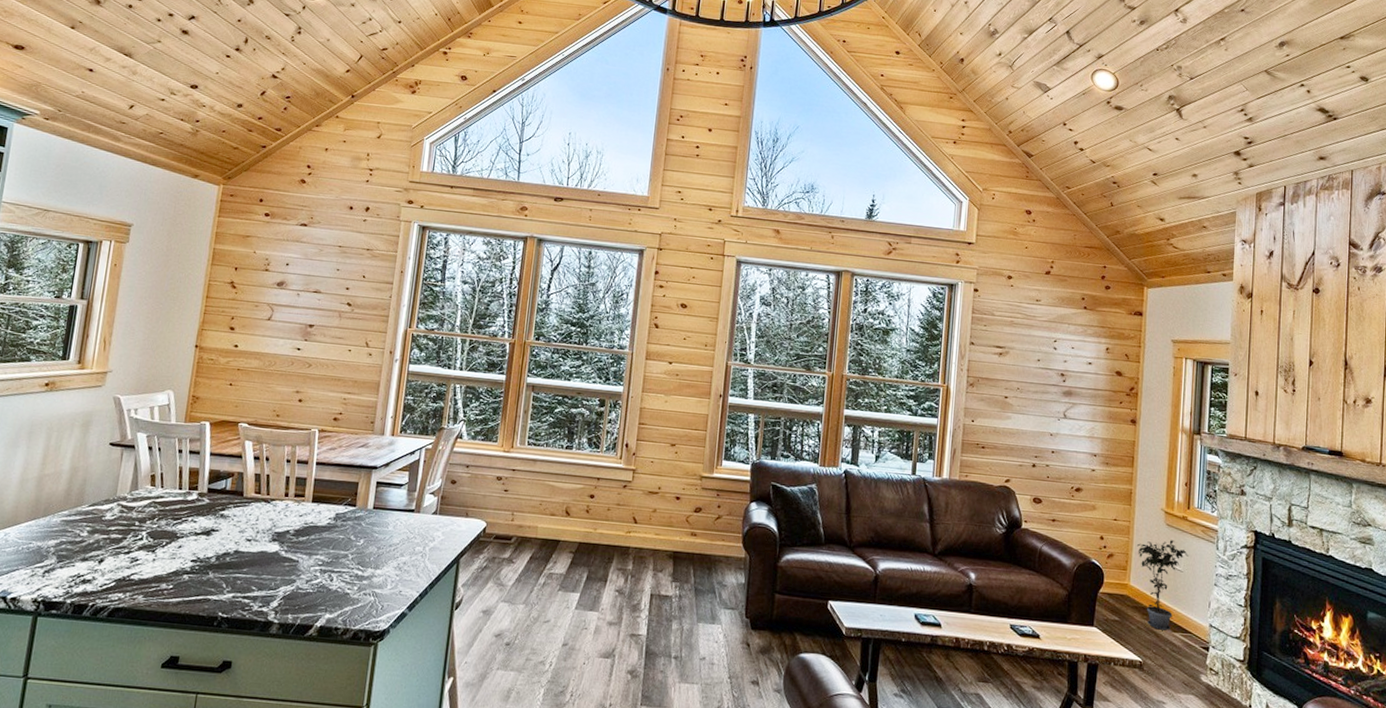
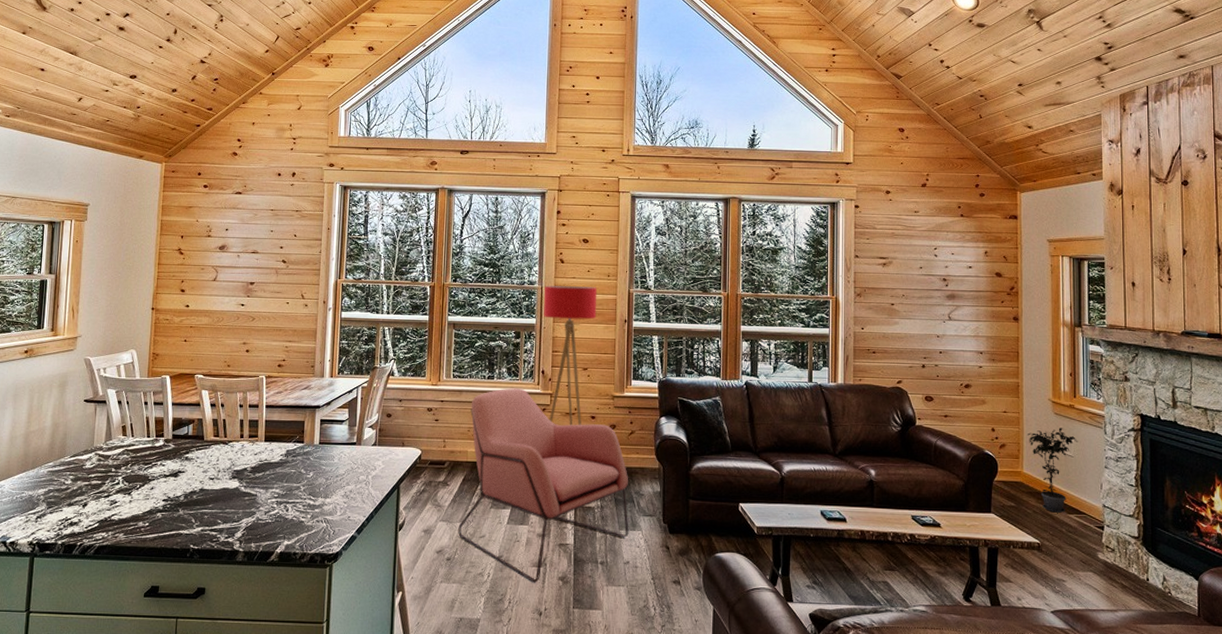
armchair: none [520,460,712,675] -> present [458,388,629,583]
floor lamp: none [630,351,693,507] -> present [544,285,598,426]

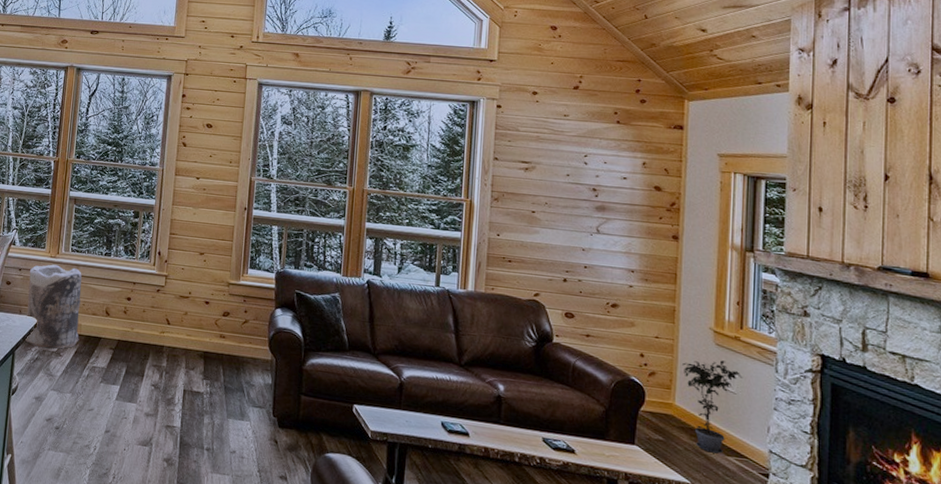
bag: none [408,392,466,479] -> present [23,264,82,349]
armchair: present [458,388,629,583] -> none [67,266,240,461]
floor lamp: present [544,285,598,426] -> none [163,168,219,310]

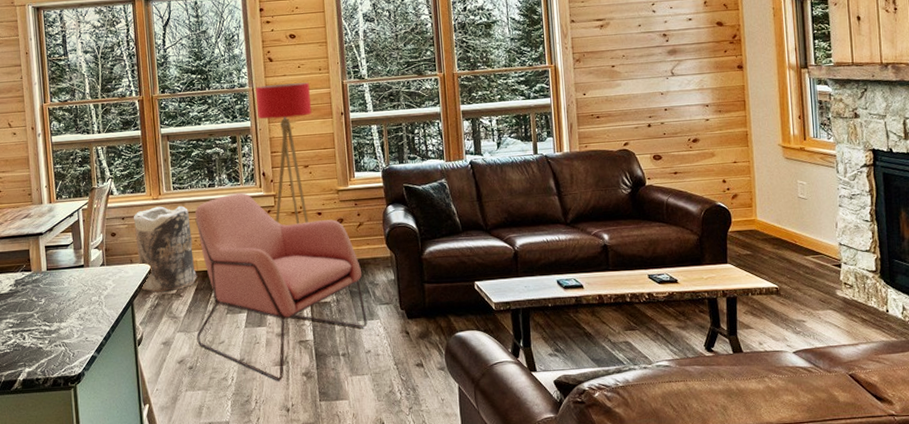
armchair: none [67,266,240,461] -> present [194,193,368,381]
floor lamp: none [163,168,219,310] -> present [256,82,312,224]
potted plant: present [682,360,743,454] -> none [759,171,811,256]

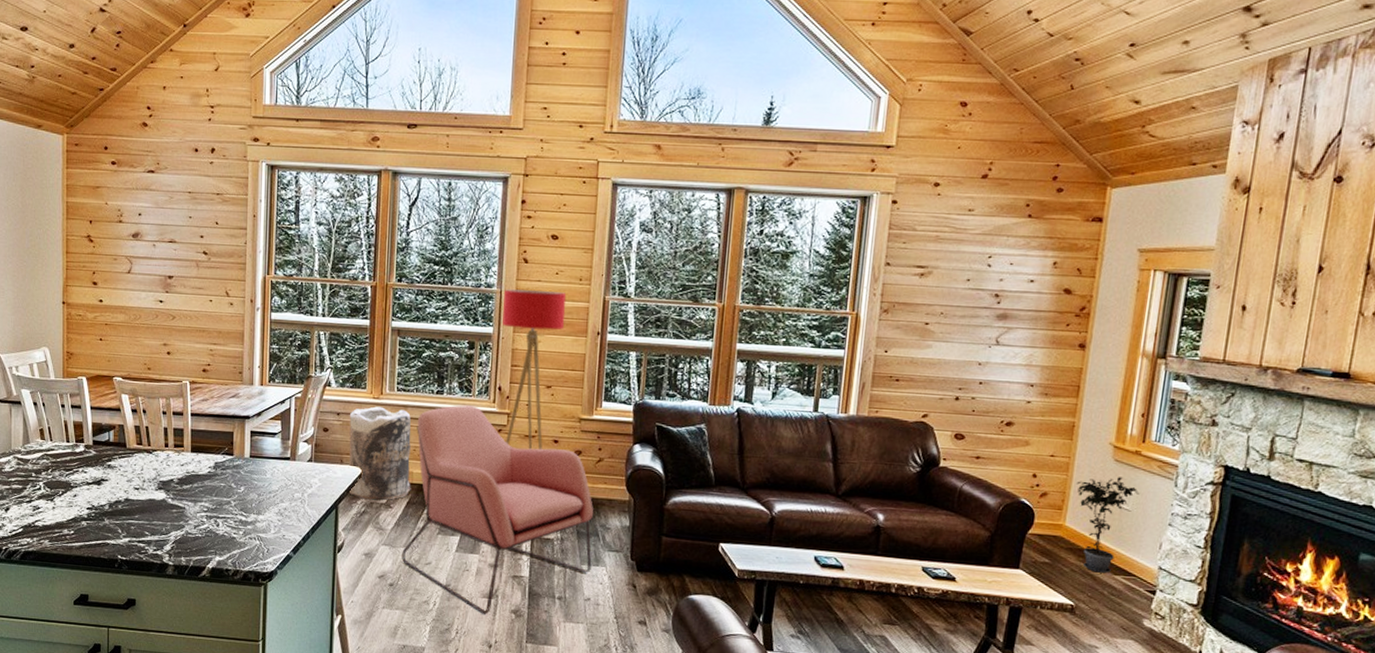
potted plant: none [759,171,811,256] -> present [1077,477,1140,573]

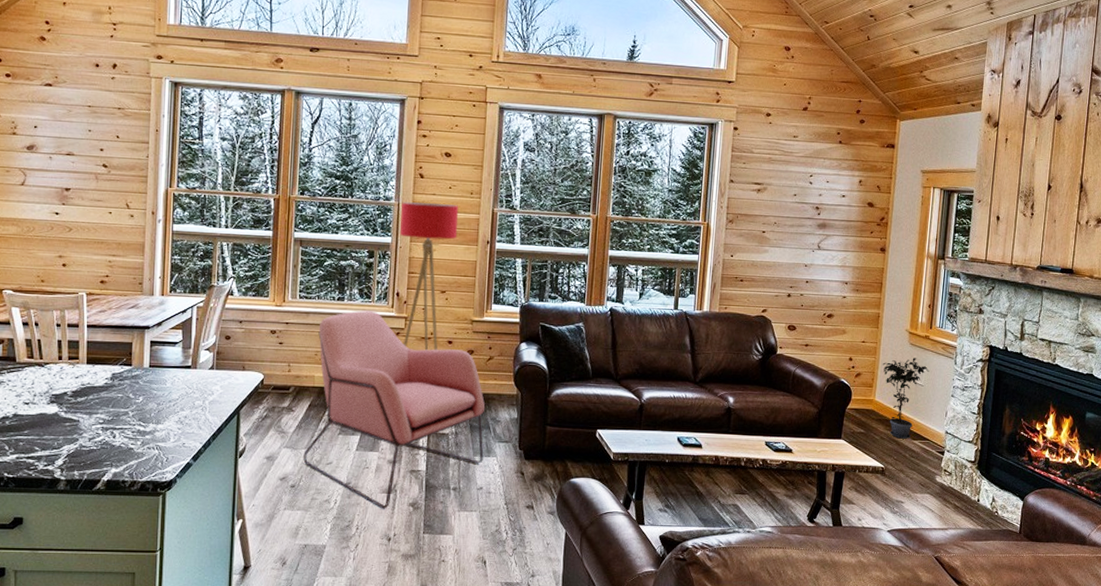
bag: present [347,406,411,500] -> none [249,314,313,404]

